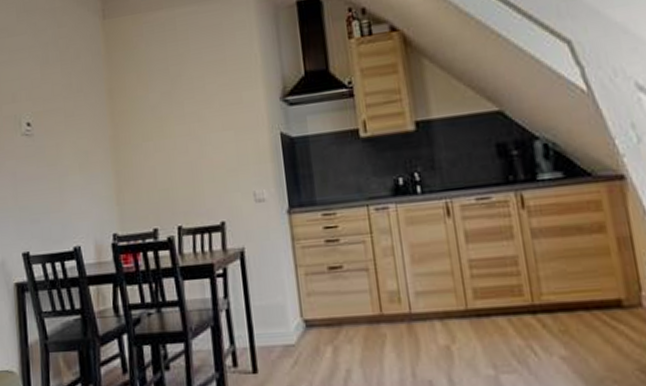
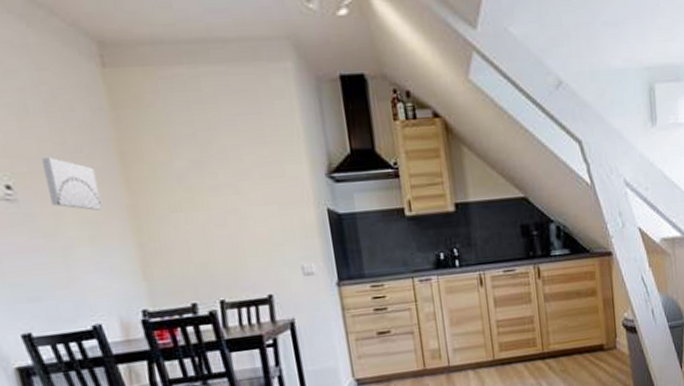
wall art: none [53,97,91,142] -> present [41,157,102,211]

